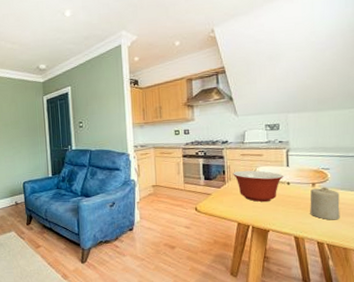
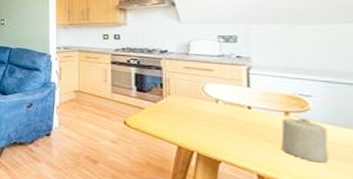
mixing bowl: present [233,170,284,203] -> none [173,85,243,127]

